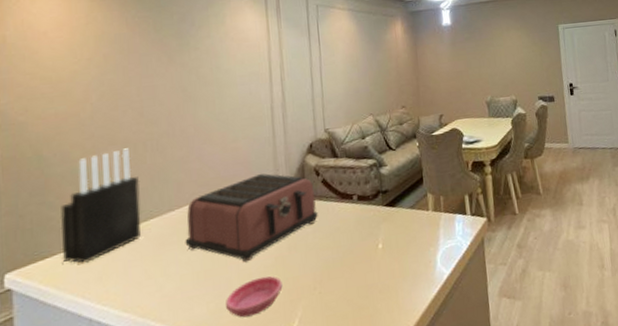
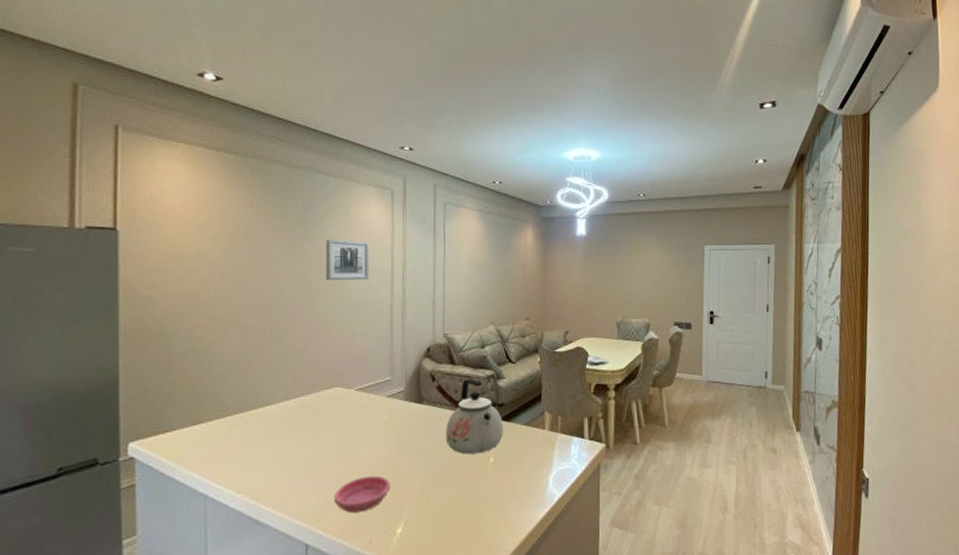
knife block: present [60,148,141,264] -> none [181,333,258,442]
toaster: present [185,173,318,263] -> none [298,372,431,460]
wall art: none [203,48,249,88] -> present [325,239,370,281]
kettle: none [333,168,390,245] -> present [445,378,503,455]

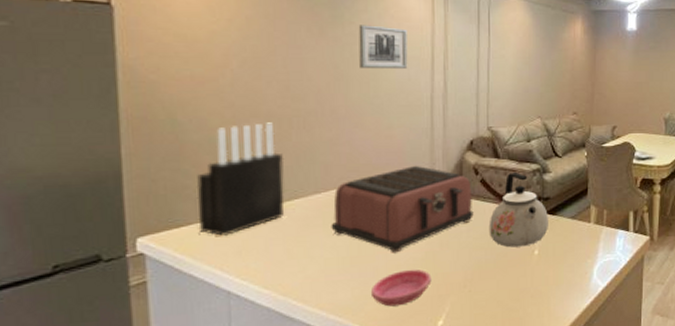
knife block: none [181,333,258,442] -> present [196,122,285,237]
toaster: none [298,372,431,460] -> present [331,165,474,253]

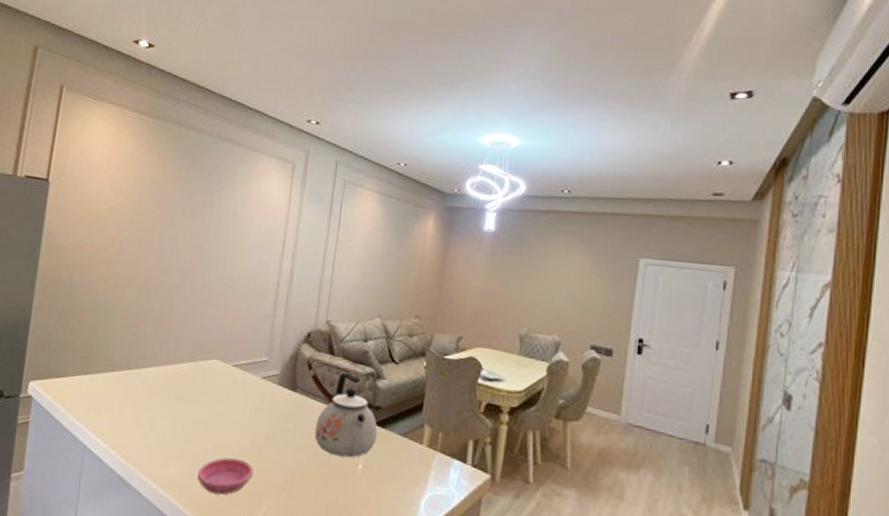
knife block: present [196,122,285,237] -> none [74,292,147,393]
toaster: present [331,165,474,253] -> none [173,350,304,438]
wall art: present [358,25,408,70] -> none [219,208,265,254]

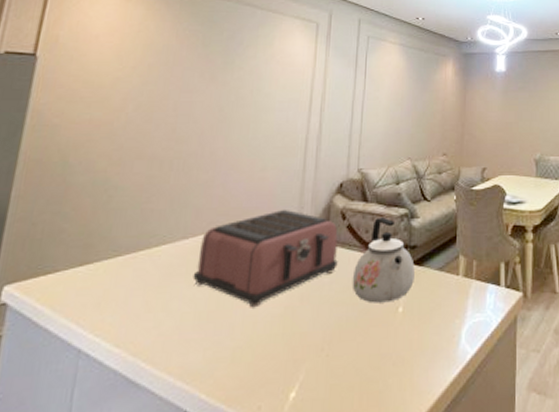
toaster: none [173,350,304,438] -> present [193,209,338,308]
saucer: present [197,457,254,495] -> none [223,327,288,373]

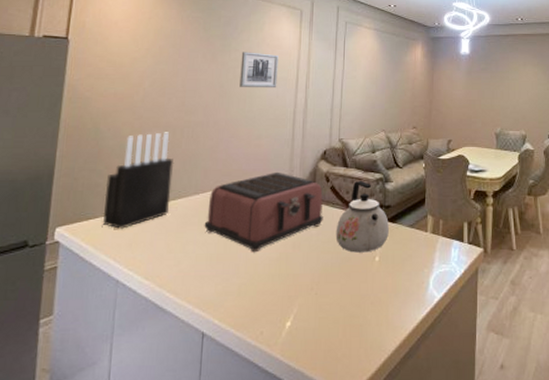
knife block: none [65,164,160,286] -> present [103,132,174,230]
wall art: none [243,70,290,112] -> present [239,52,279,89]

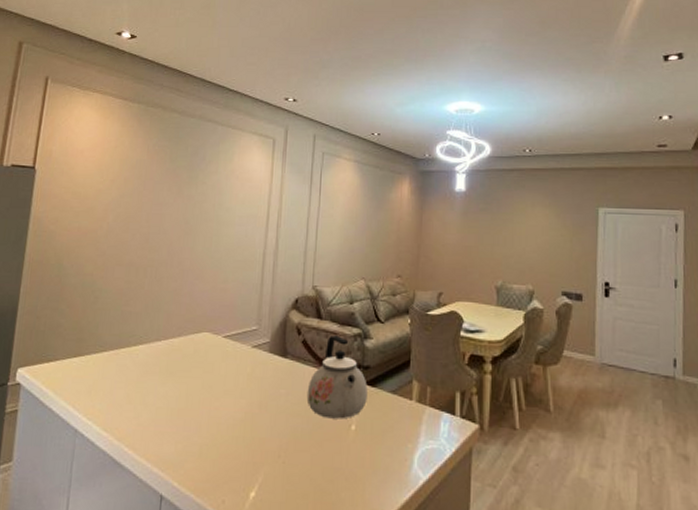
knife block: present [103,132,174,230] -> none [64,271,136,375]
toaster: present [204,171,323,253] -> none [165,320,293,410]
wall art: present [239,52,279,89] -> none [206,185,248,226]

